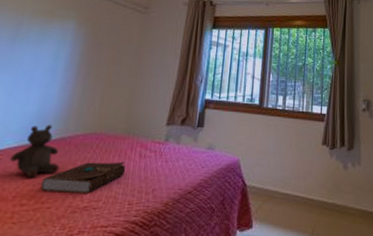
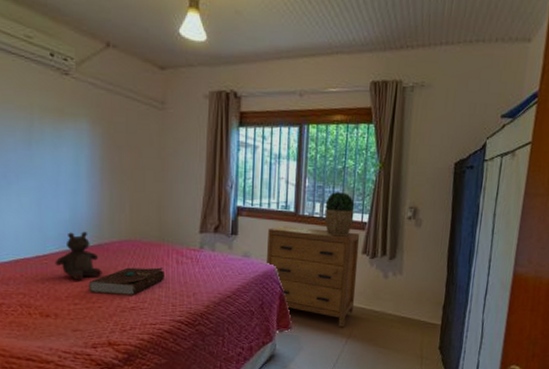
dresser: none [229,118,320,224] -> present [265,226,360,328]
potted plant: none [287,86,314,128] -> present [324,192,355,237]

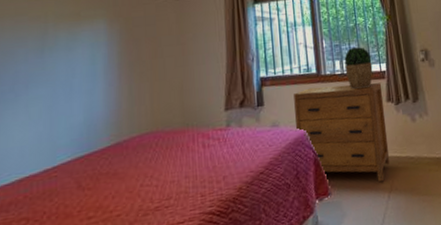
stuffed bear: present [55,231,102,281] -> none [66,132,121,190]
book: present [88,267,164,295] -> none [105,155,191,200]

